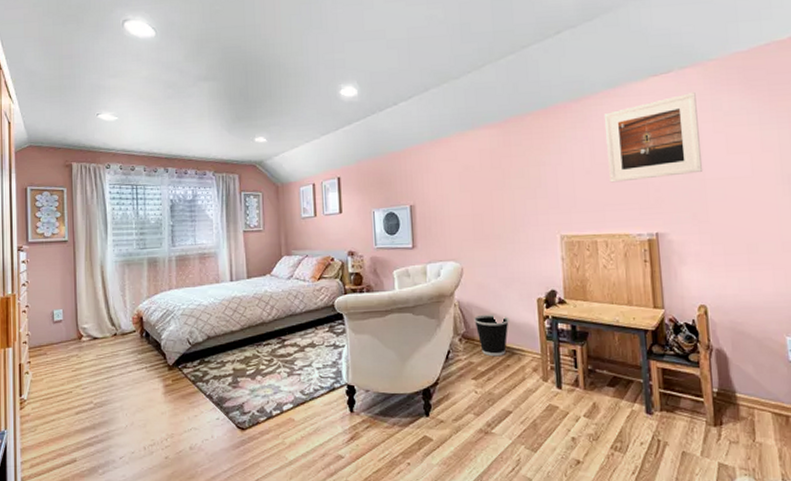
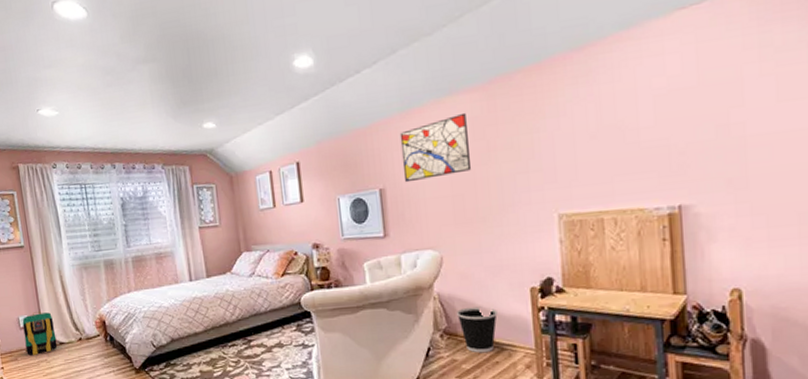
backpack: none [55,306,92,350] -> present [22,312,58,355]
wall art: none [429,144,490,201] -> present [399,112,472,183]
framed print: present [604,92,703,183] -> none [614,25,744,148]

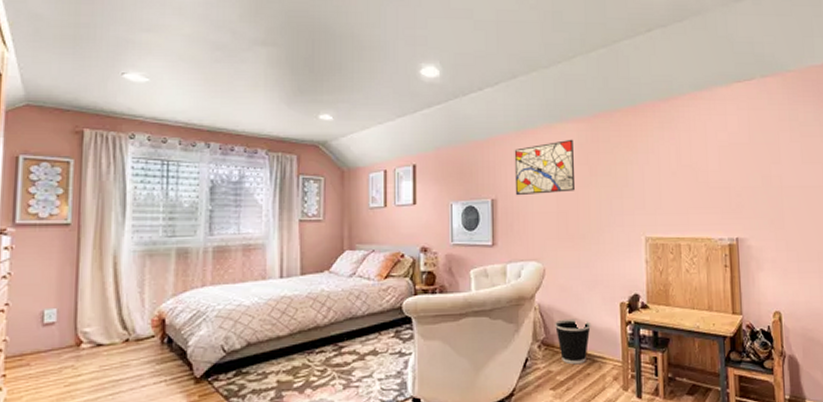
backpack: present [22,312,58,355] -> none [42,305,95,359]

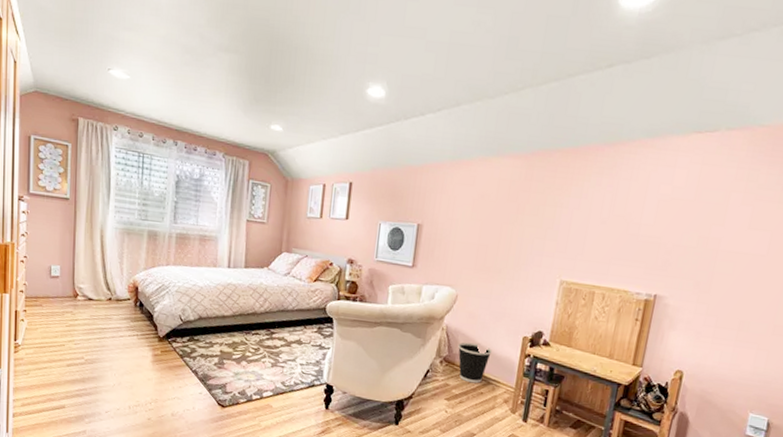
wall art: present [514,139,576,196] -> none [441,174,506,227]

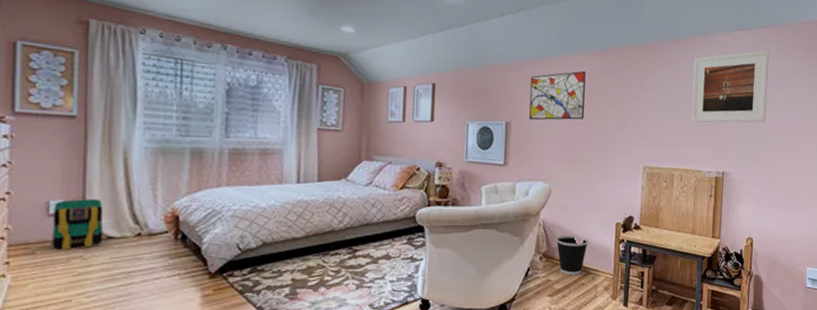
backpack: none [51,264,87,305] -> present [49,197,105,249]
wall art: none [441,174,506,227] -> present [528,70,586,121]
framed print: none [623,157,736,243] -> present [691,50,769,123]

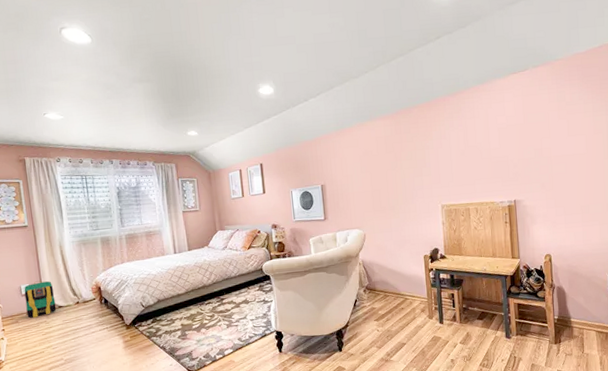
wall art: present [528,70,586,121] -> none [335,133,385,181]
wastebasket: present [556,235,589,275] -> none [375,269,403,303]
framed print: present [691,50,769,123] -> none [474,87,550,161]

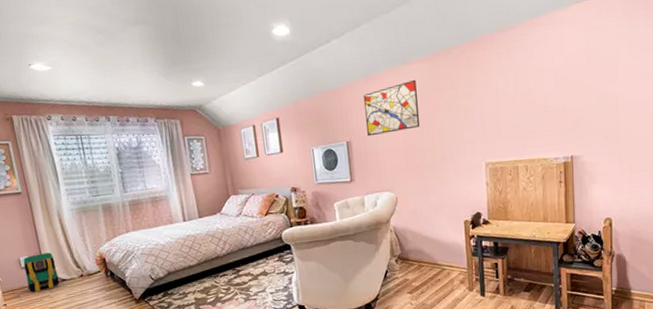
wall art: none [335,133,385,181] -> present [363,79,421,137]

